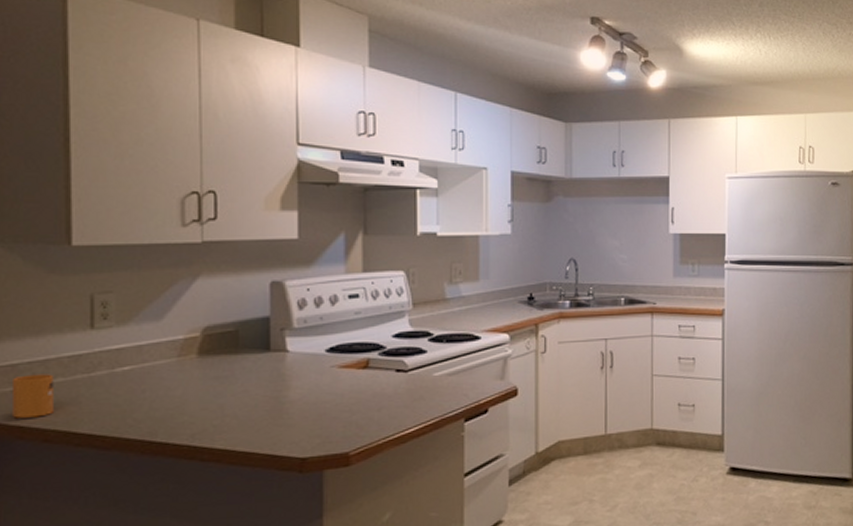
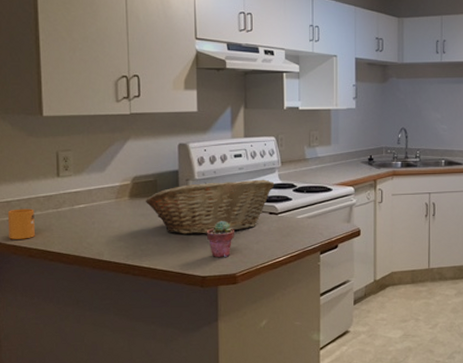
fruit basket: none [222,326,404,403] -> present [146,179,275,234]
potted succulent: none [307,381,347,431] -> present [206,220,234,257]

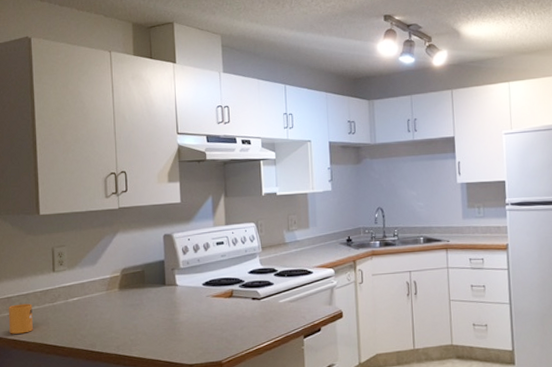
fruit basket: present [146,179,275,234] -> none [134,265,256,323]
potted succulent: present [206,220,234,257] -> none [192,307,219,345]

